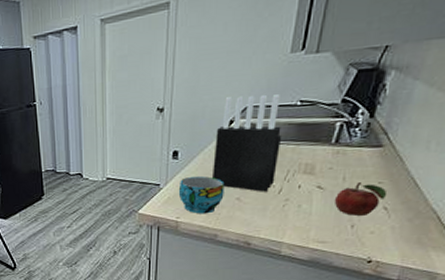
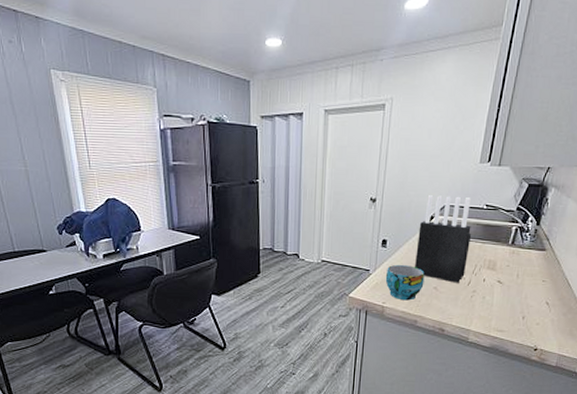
fruit: present [334,183,388,216] -> none [510,280,549,309]

